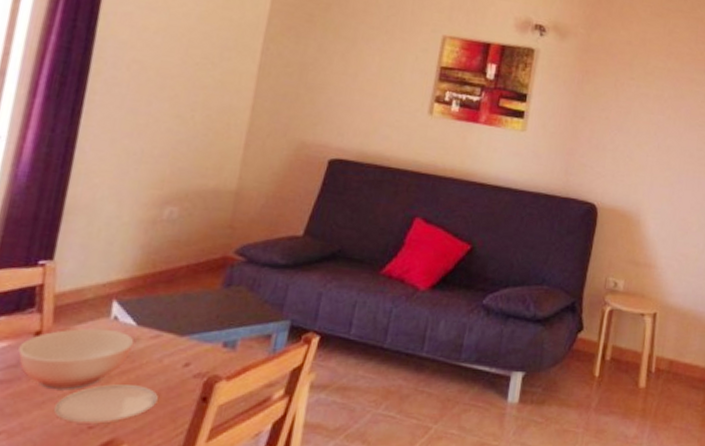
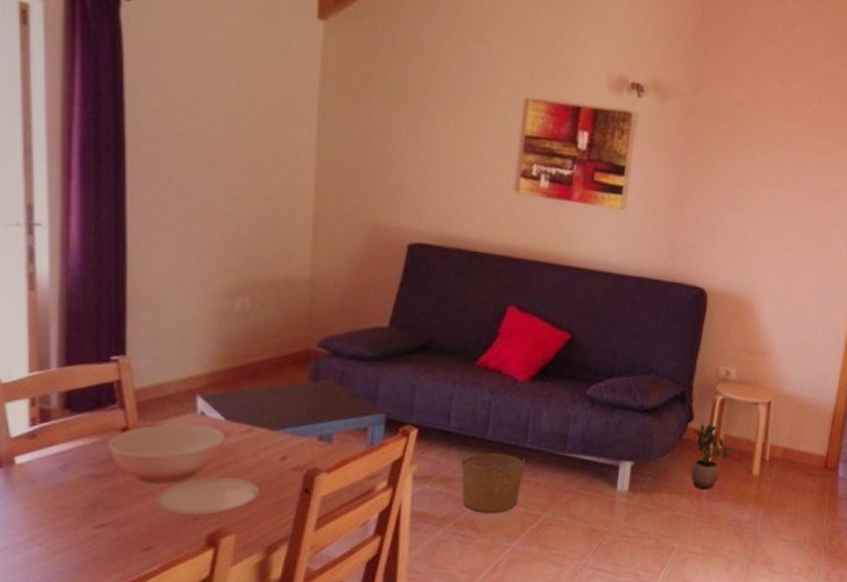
basket: none [355,361,421,425] -> present [460,453,526,514]
potted plant: none [579,332,624,402] -> present [690,422,736,489]

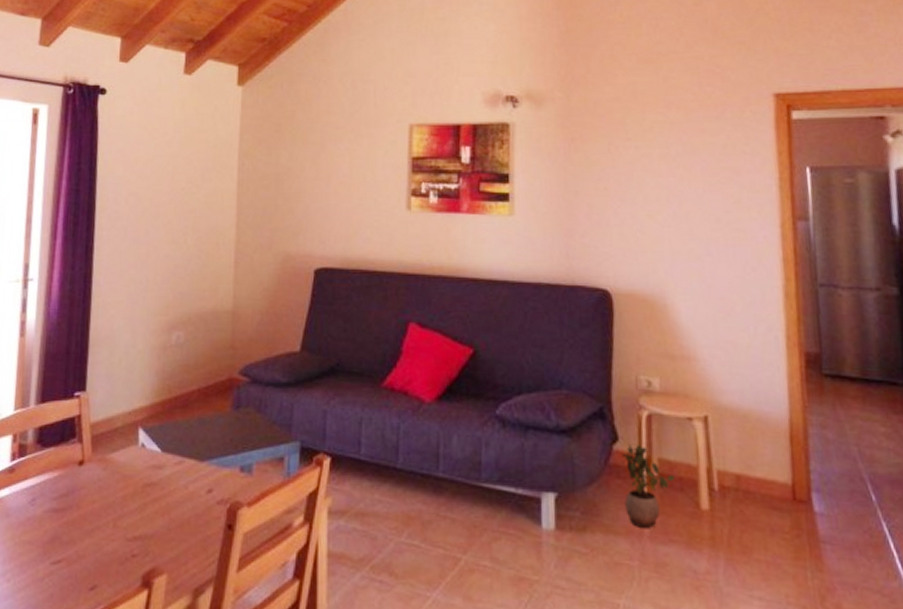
bowl: present [108,423,226,483] -> none [67,456,161,517]
plate: present [155,478,259,515] -> none [101,512,188,552]
basket: present [460,453,526,514] -> none [373,484,439,555]

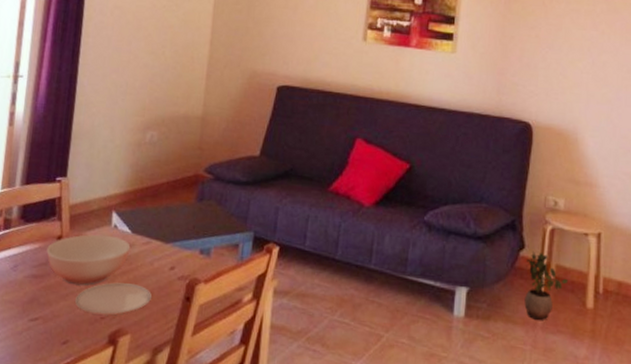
bowl: none [67,456,161,517] -> present [46,234,131,285]
plate: none [101,512,188,552] -> present [74,282,152,316]

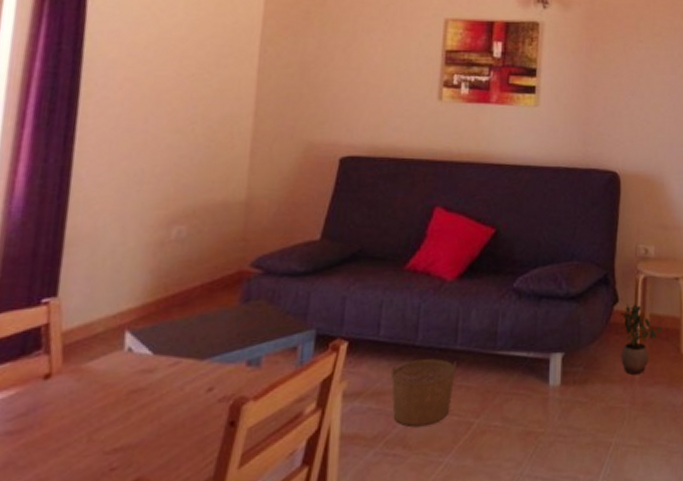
bowl: present [46,234,131,285] -> none [27,362,152,433]
plate: present [74,282,152,316] -> none [70,418,182,467]
basket: none [313,272,370,331] -> present [390,359,456,427]

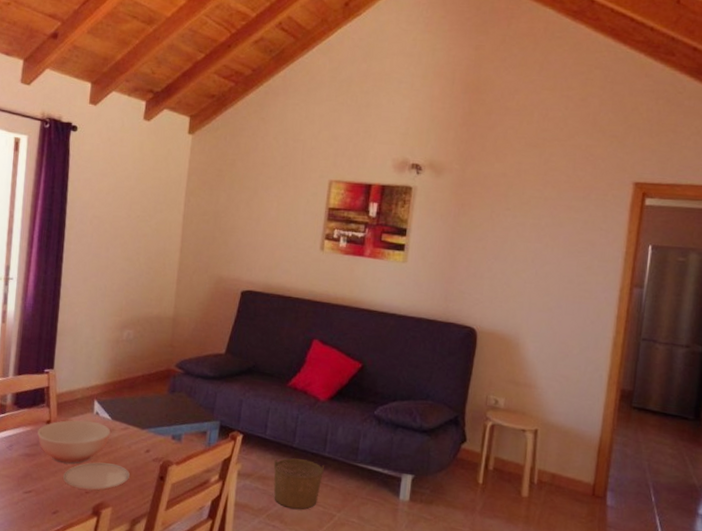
bowl: none [27,362,152,433] -> present [37,420,111,464]
plate: none [70,418,182,467] -> present [62,462,130,491]
potted plant: present [621,303,663,375] -> none [464,444,506,506]

